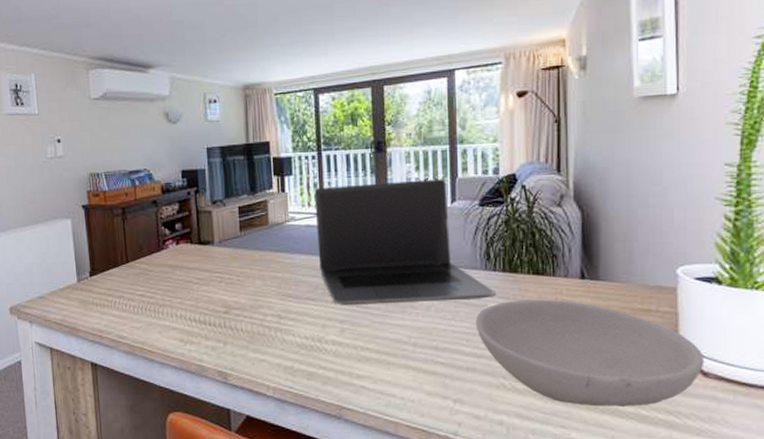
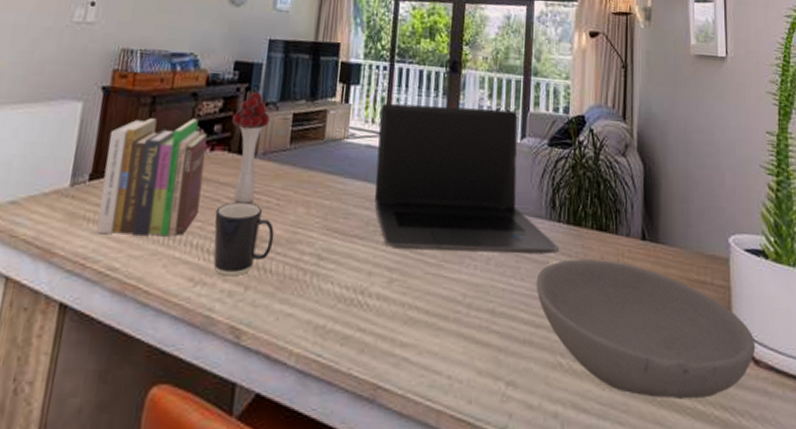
books: none [96,221,176,314] -> present [96,118,207,237]
flower bouquet: none [189,194,220,282] -> present [232,92,270,204]
mug: none [190,280,240,336] -> present [213,201,275,277]

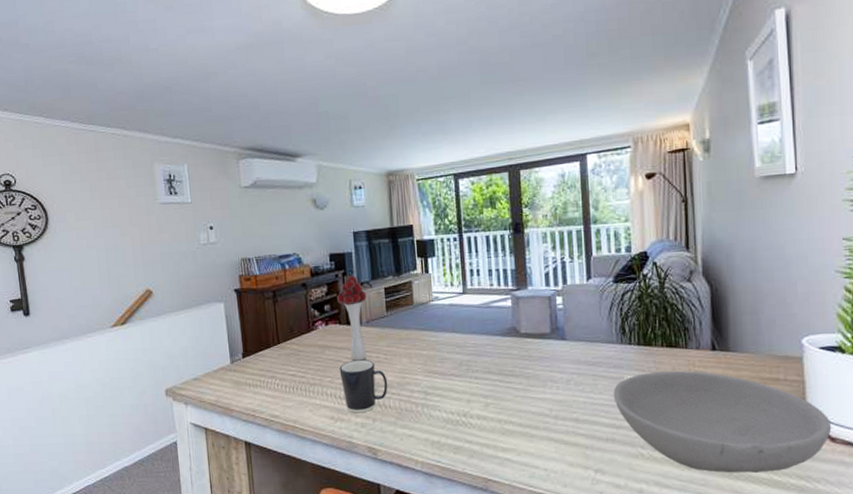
books: present [96,118,207,237] -> none [248,303,326,394]
laptop computer: present [374,102,560,254] -> none [456,257,633,380]

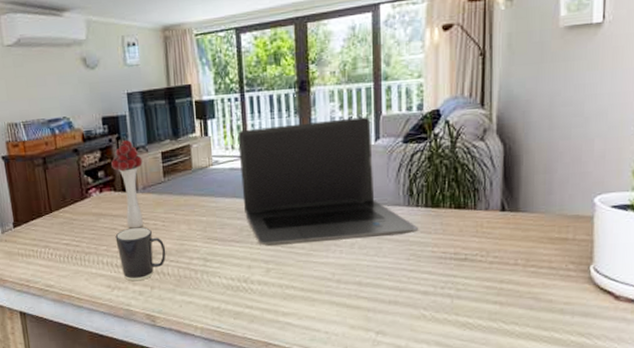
laptop computer: none [456,257,633,380] -> present [237,116,419,246]
bowl: present [613,370,832,473] -> none [398,232,617,332]

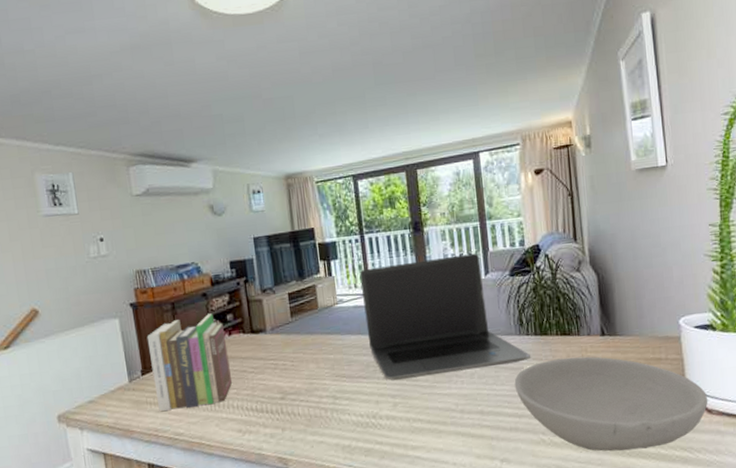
books: none [18,169,102,264] -> present [146,313,232,412]
flower bouquet: present [111,140,144,229] -> none [240,283,274,370]
mug: present [115,227,166,282] -> none [245,368,296,424]
bowl: none [398,232,617,332] -> present [514,356,708,452]

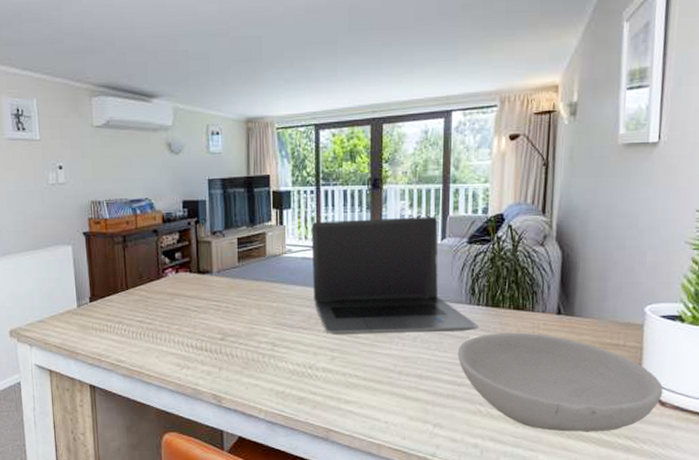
books: present [146,313,232,412] -> none [97,250,175,339]

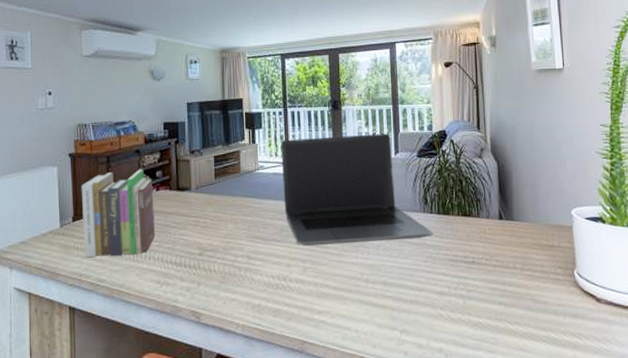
books: none [97,250,175,339] -> present [81,169,155,258]
bowl: present [457,332,664,432] -> none [417,237,597,332]

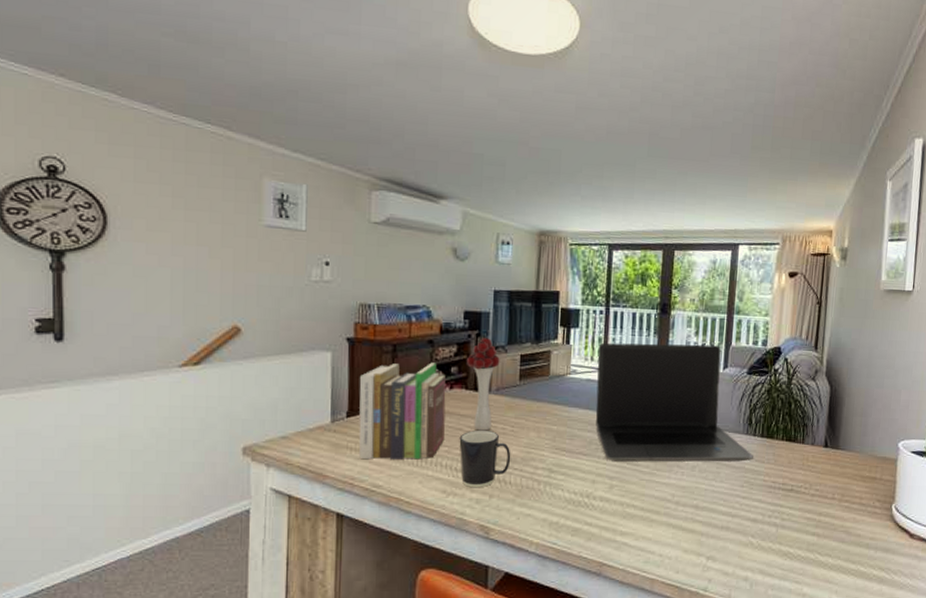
mug: none [167,224,214,278] -> present [459,429,511,488]
flower bouquet: none [169,144,197,226] -> present [467,338,500,431]

